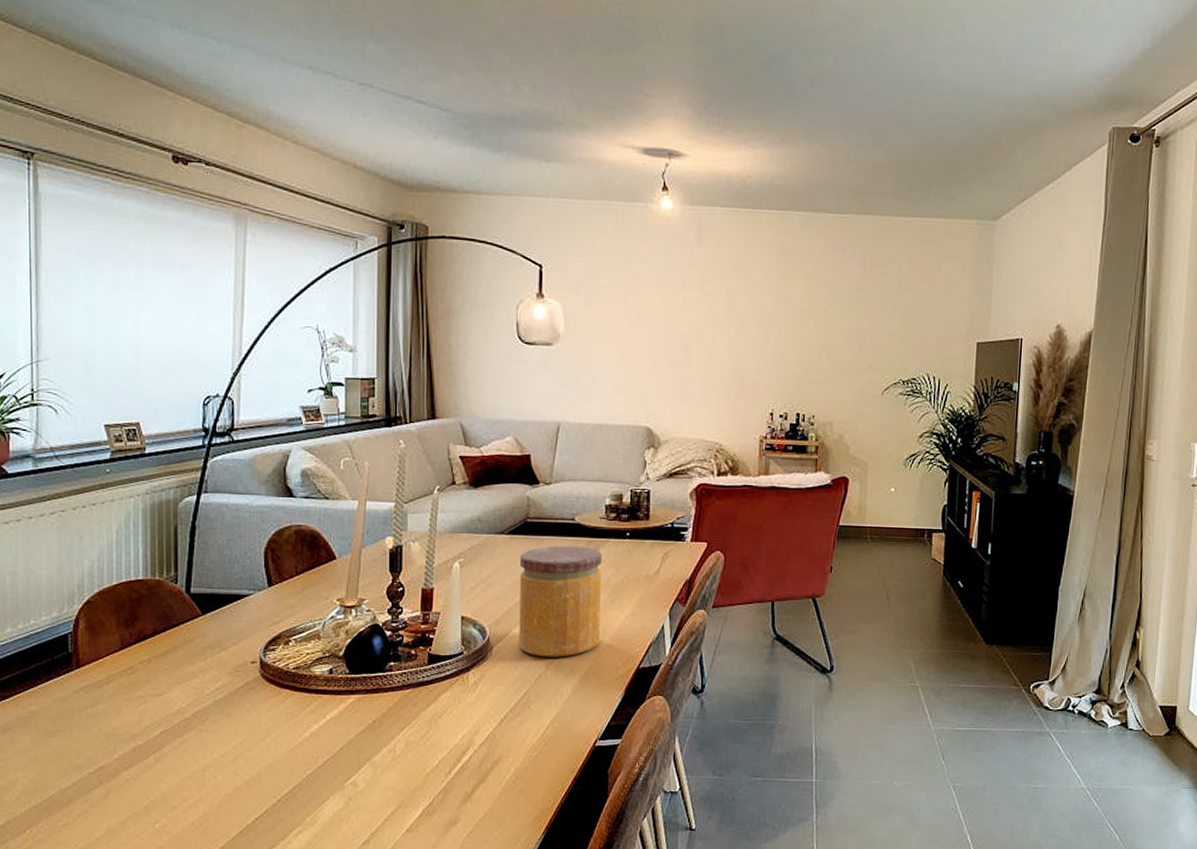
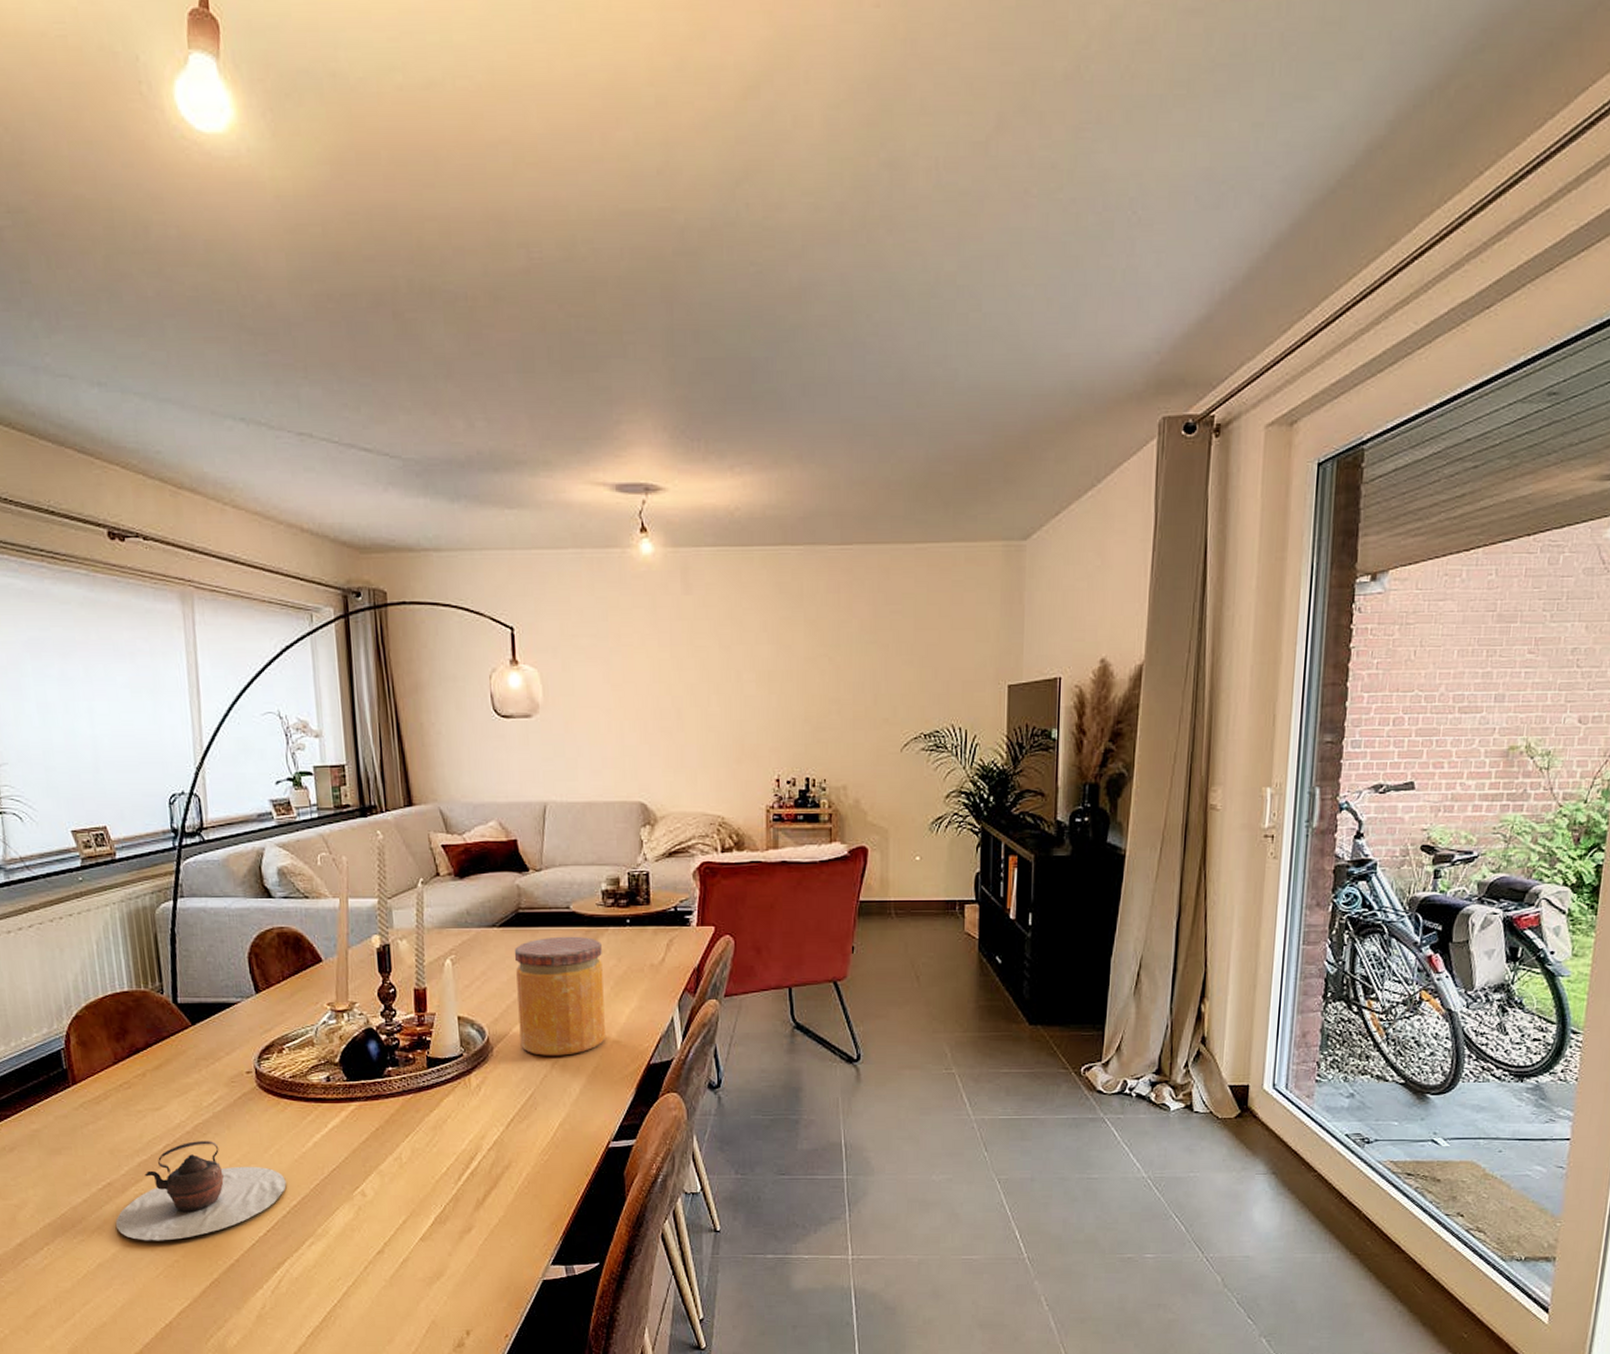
teapot: none [104,727,279,827] -> present [116,1140,287,1241]

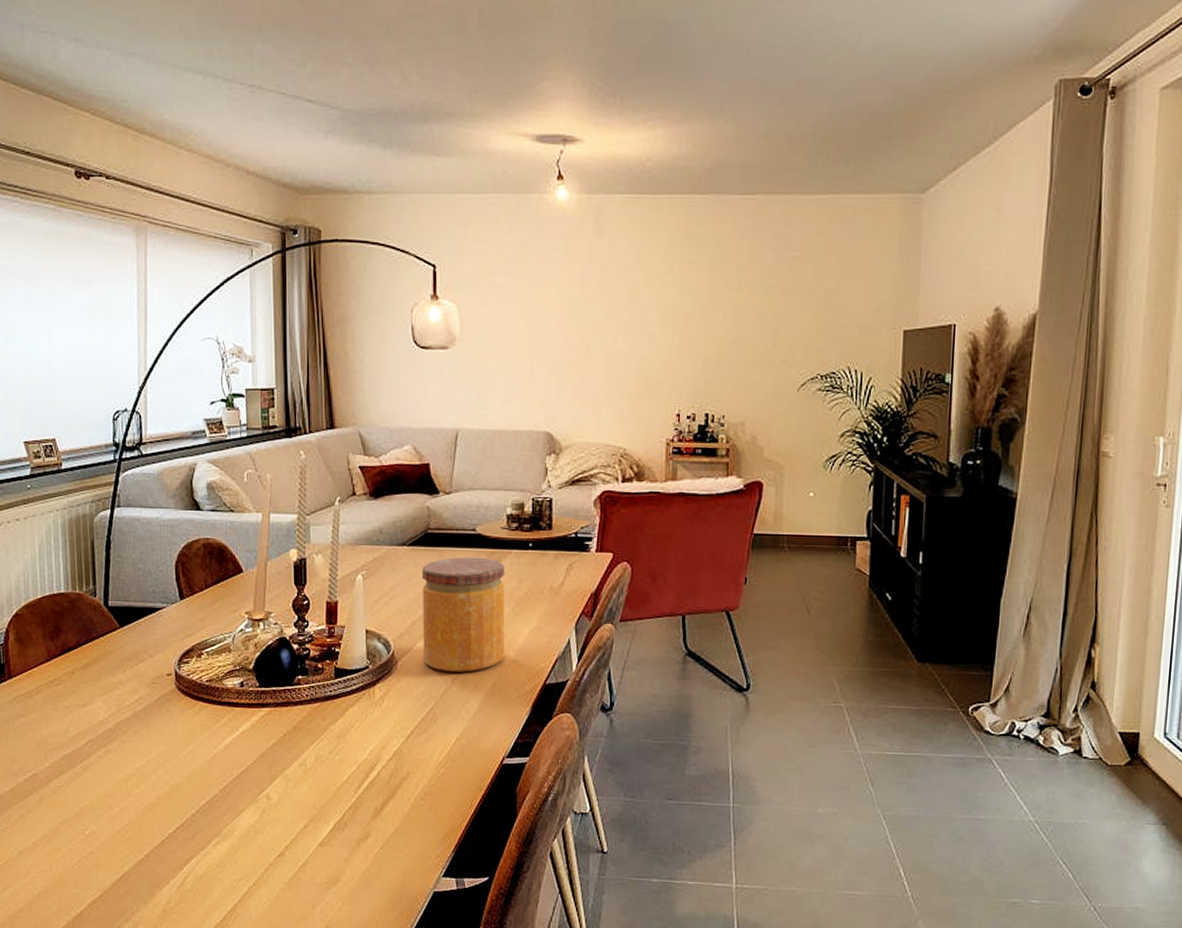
teapot: present [116,1140,287,1241] -> none [38,737,197,833]

